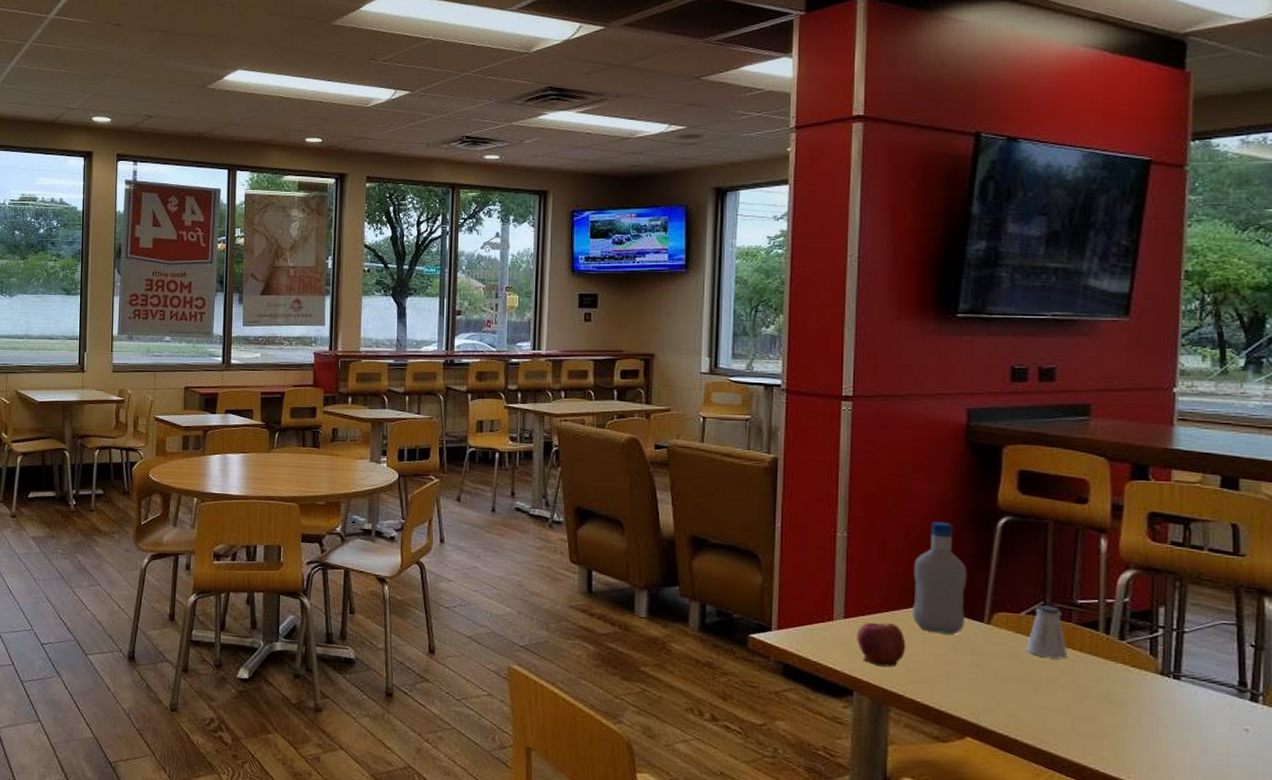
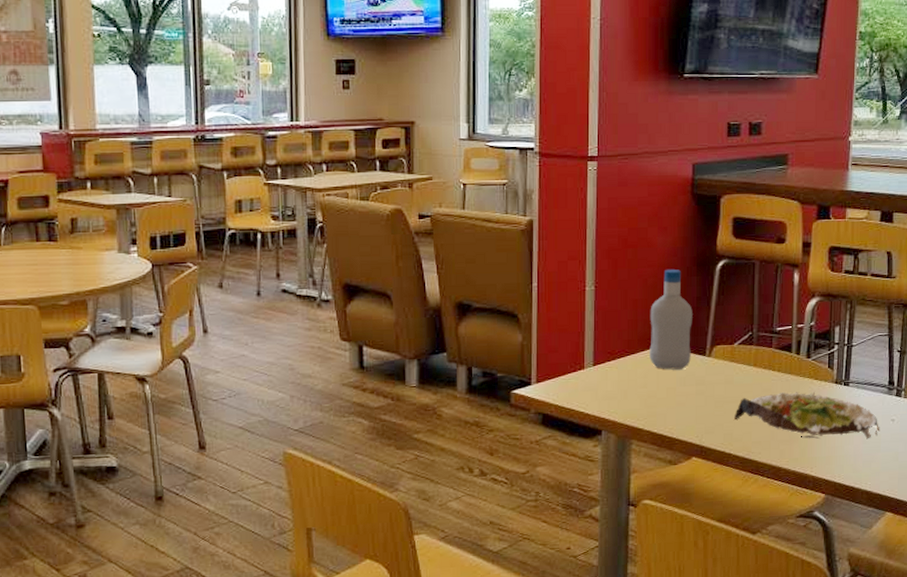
apple: present [857,622,906,668] -> none [604,365,645,406]
salad plate: none [1020,677,1228,749] -> present [733,391,880,439]
saltshaker: present [1025,605,1068,659] -> none [737,335,769,381]

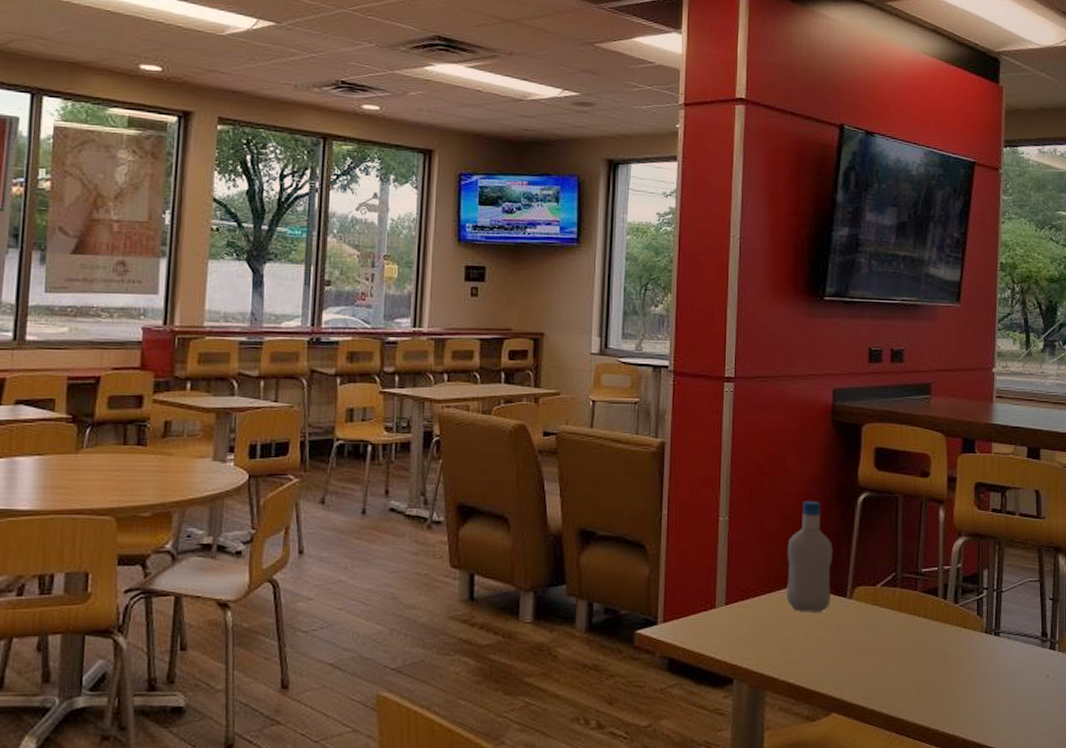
salad plate: present [733,391,880,439] -> none [876,641,1034,698]

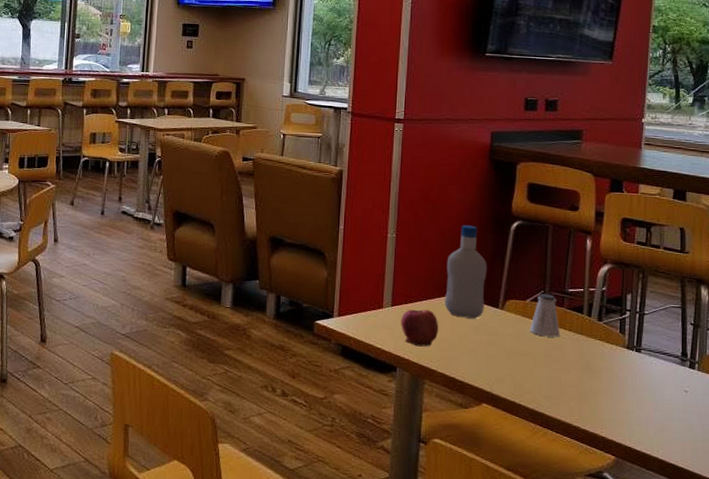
apple: none [737,606,781,651] -> present [401,309,439,347]
saltshaker: none [881,576,915,627] -> present [529,294,561,338]

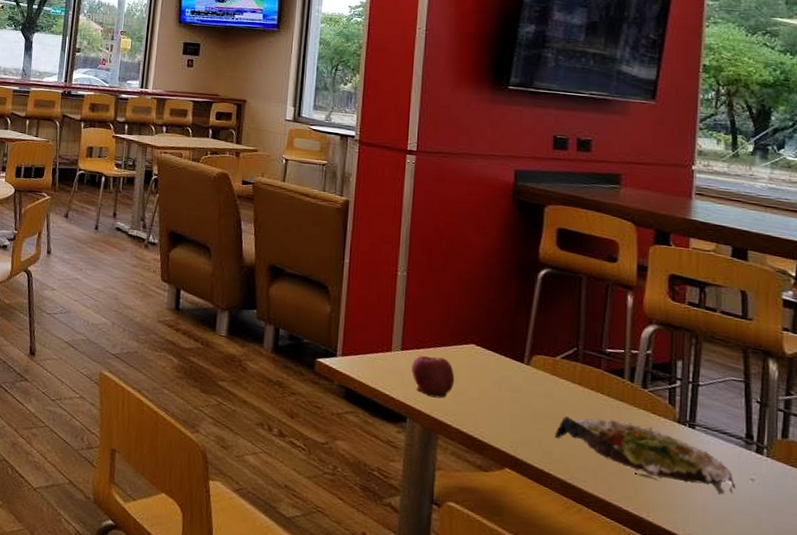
bottle: present [445,224,487,319] -> none [461,268,510,373]
salad plate: none [524,351,673,407] -> present [554,416,736,495]
saltshaker: present [529,294,561,338] -> none [560,351,597,403]

